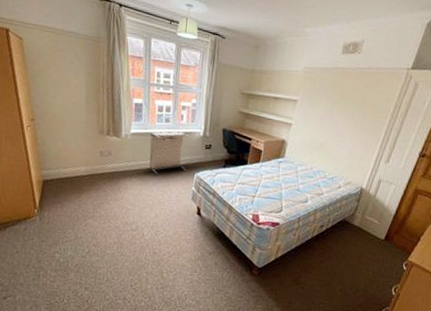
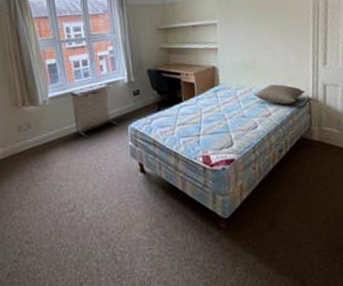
pillow: none [313,168,360,190] -> present [254,84,305,105]

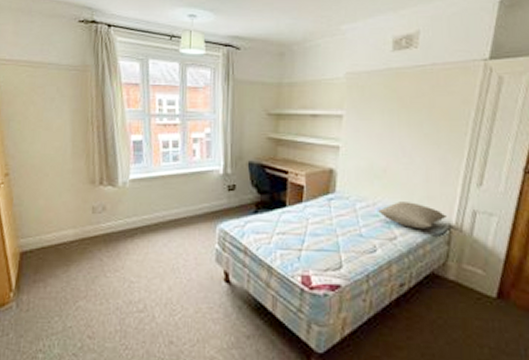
laundry hamper: present [71,83,119,138] -> none [155,171,206,232]

